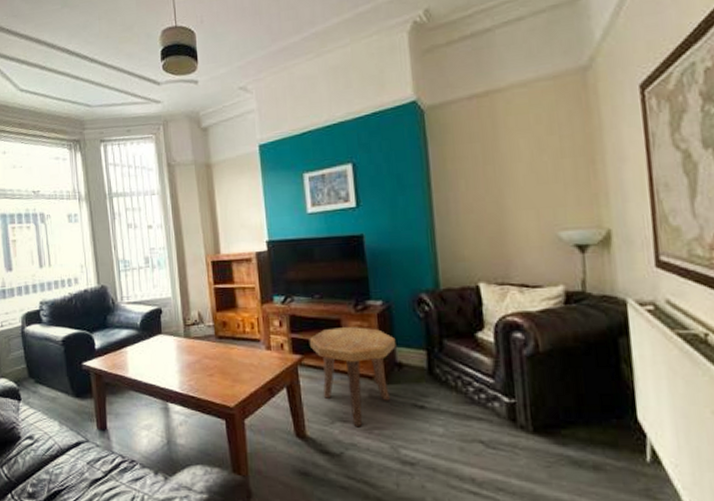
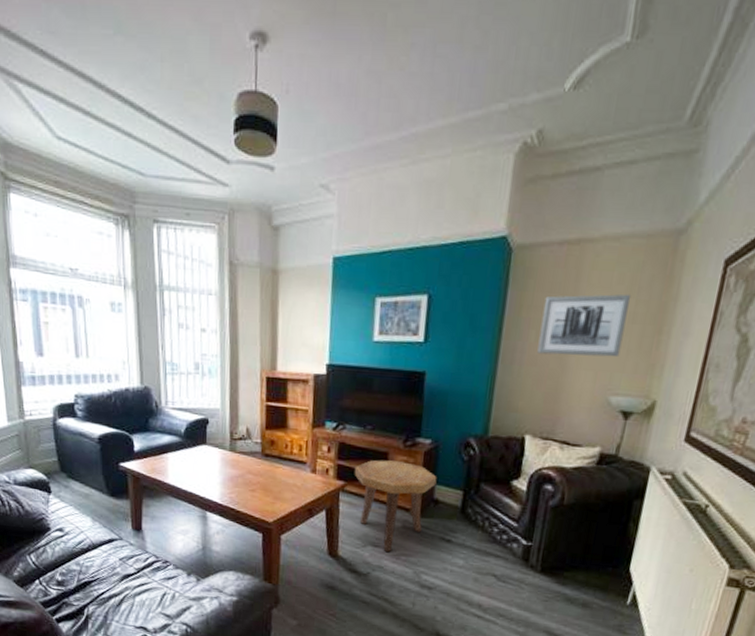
wall art: none [466,131,558,201] -> present [537,294,630,358]

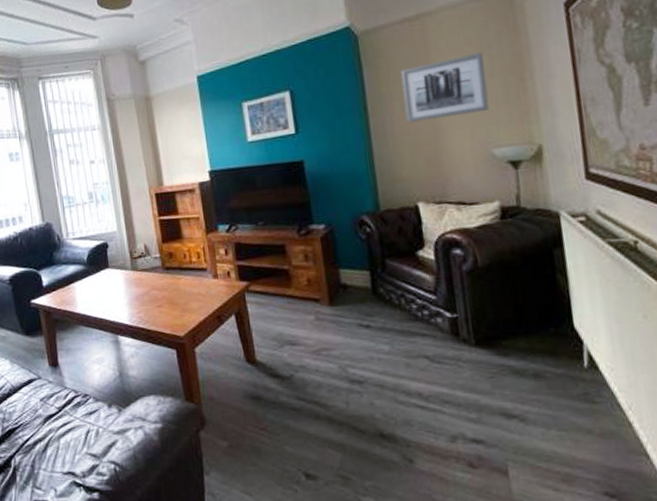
side table: present [354,460,437,553] -> none [254,250,340,350]

